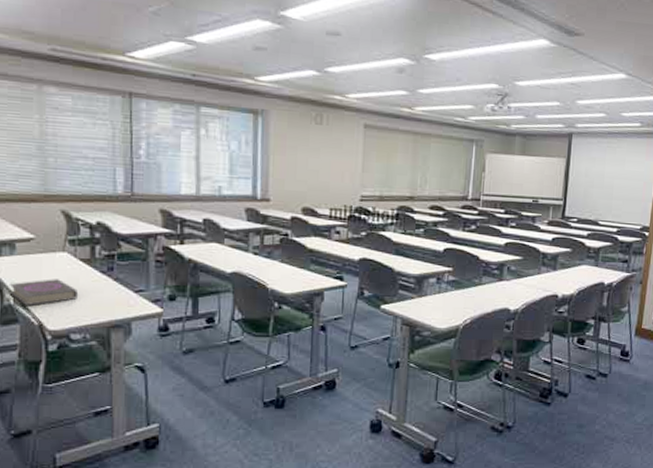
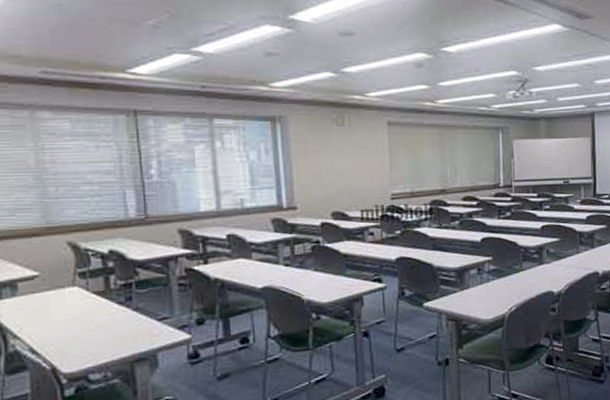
book: present [9,279,79,307] -> none [13,316,95,351]

